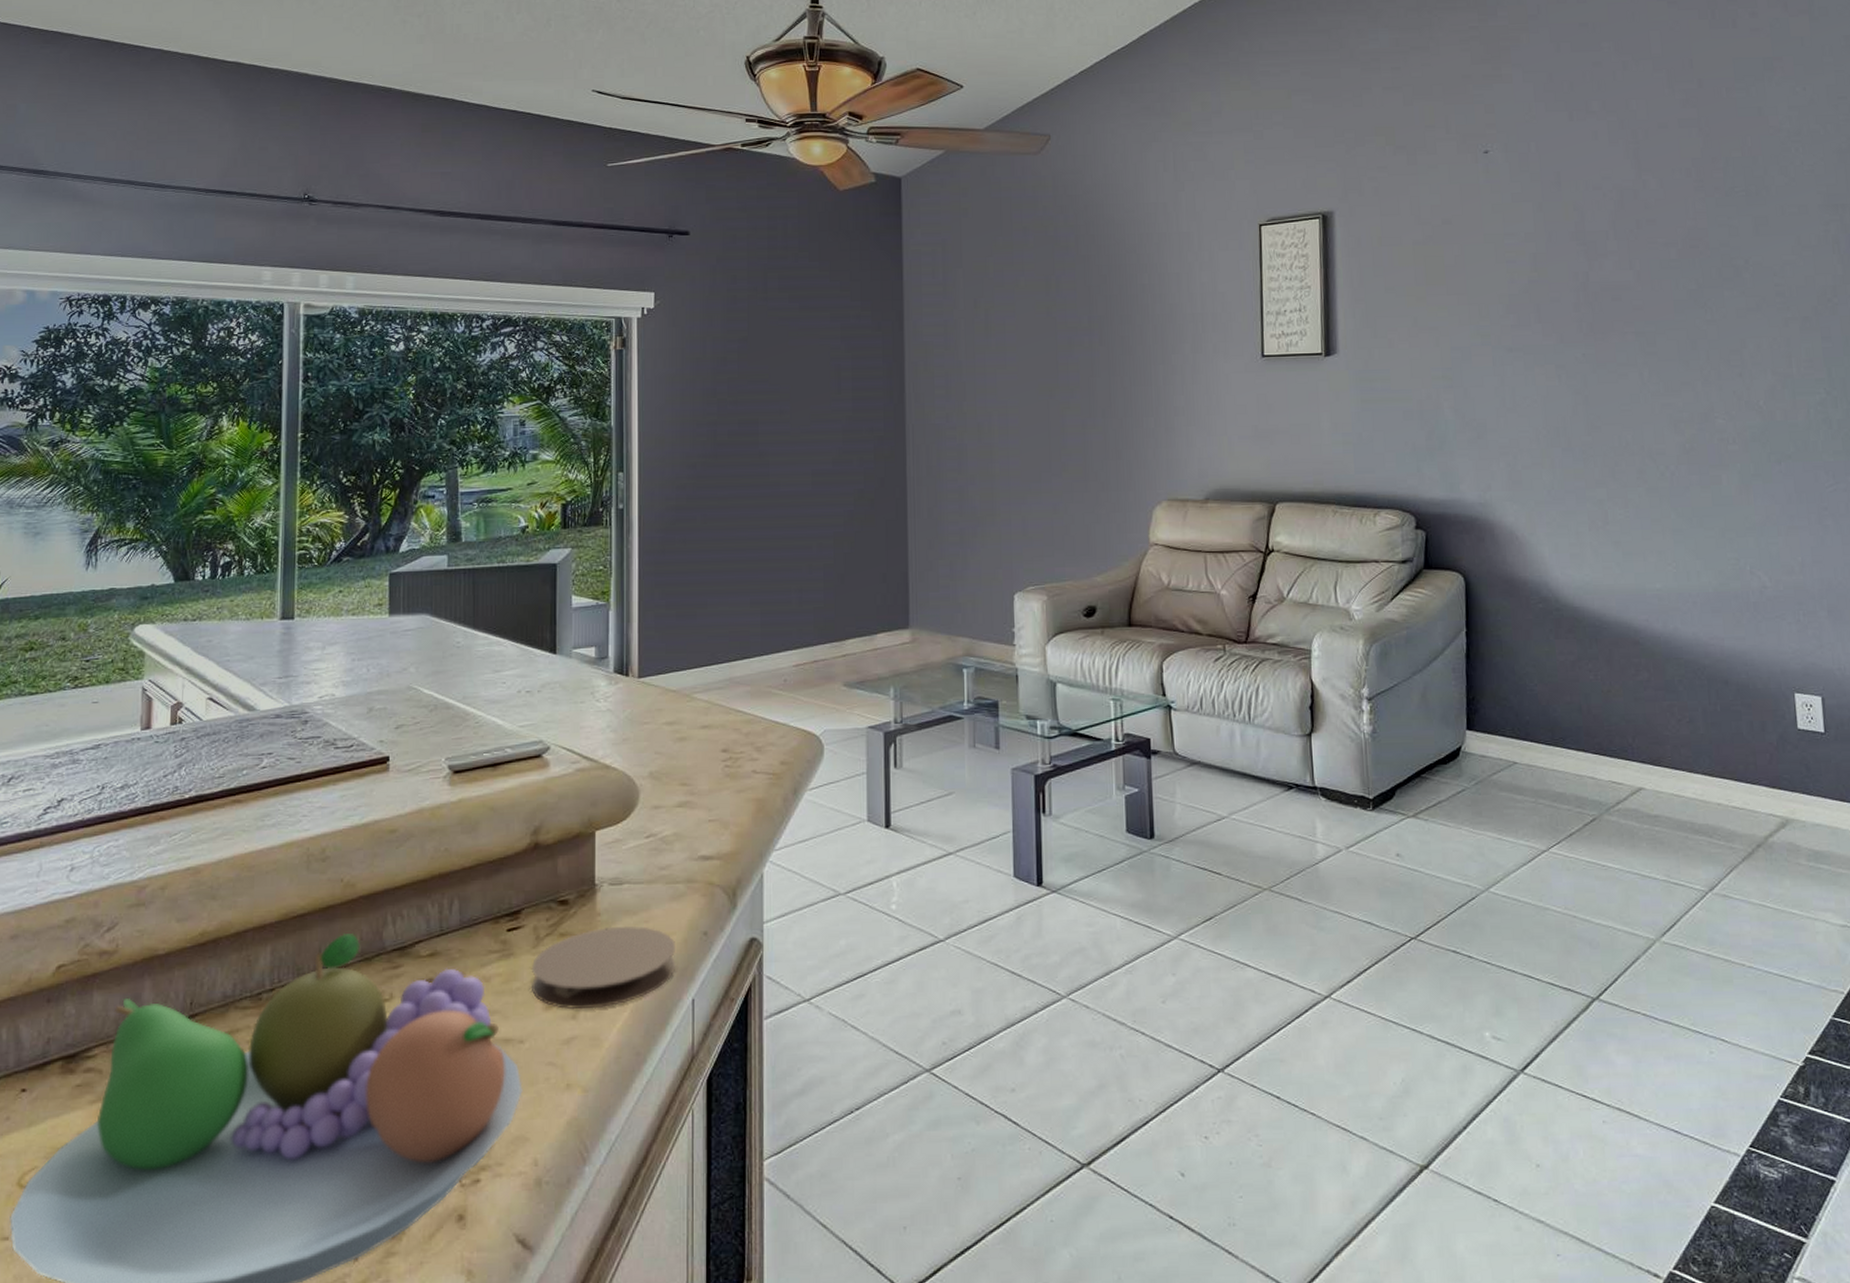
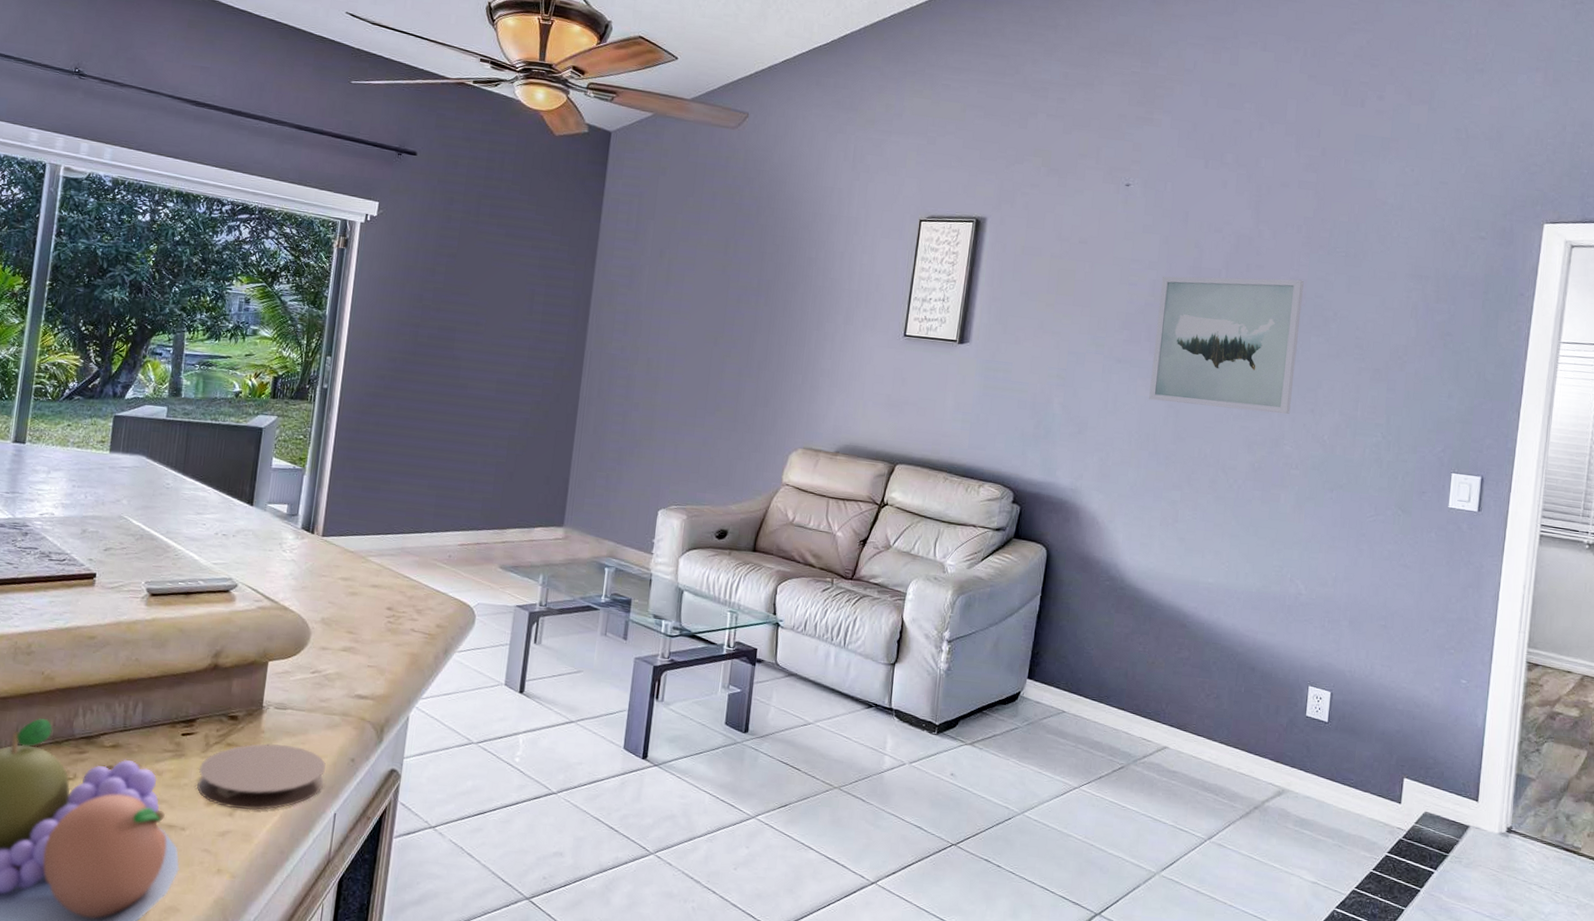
wall art: none [1542,229,1715,389] -> present [1149,276,1304,415]

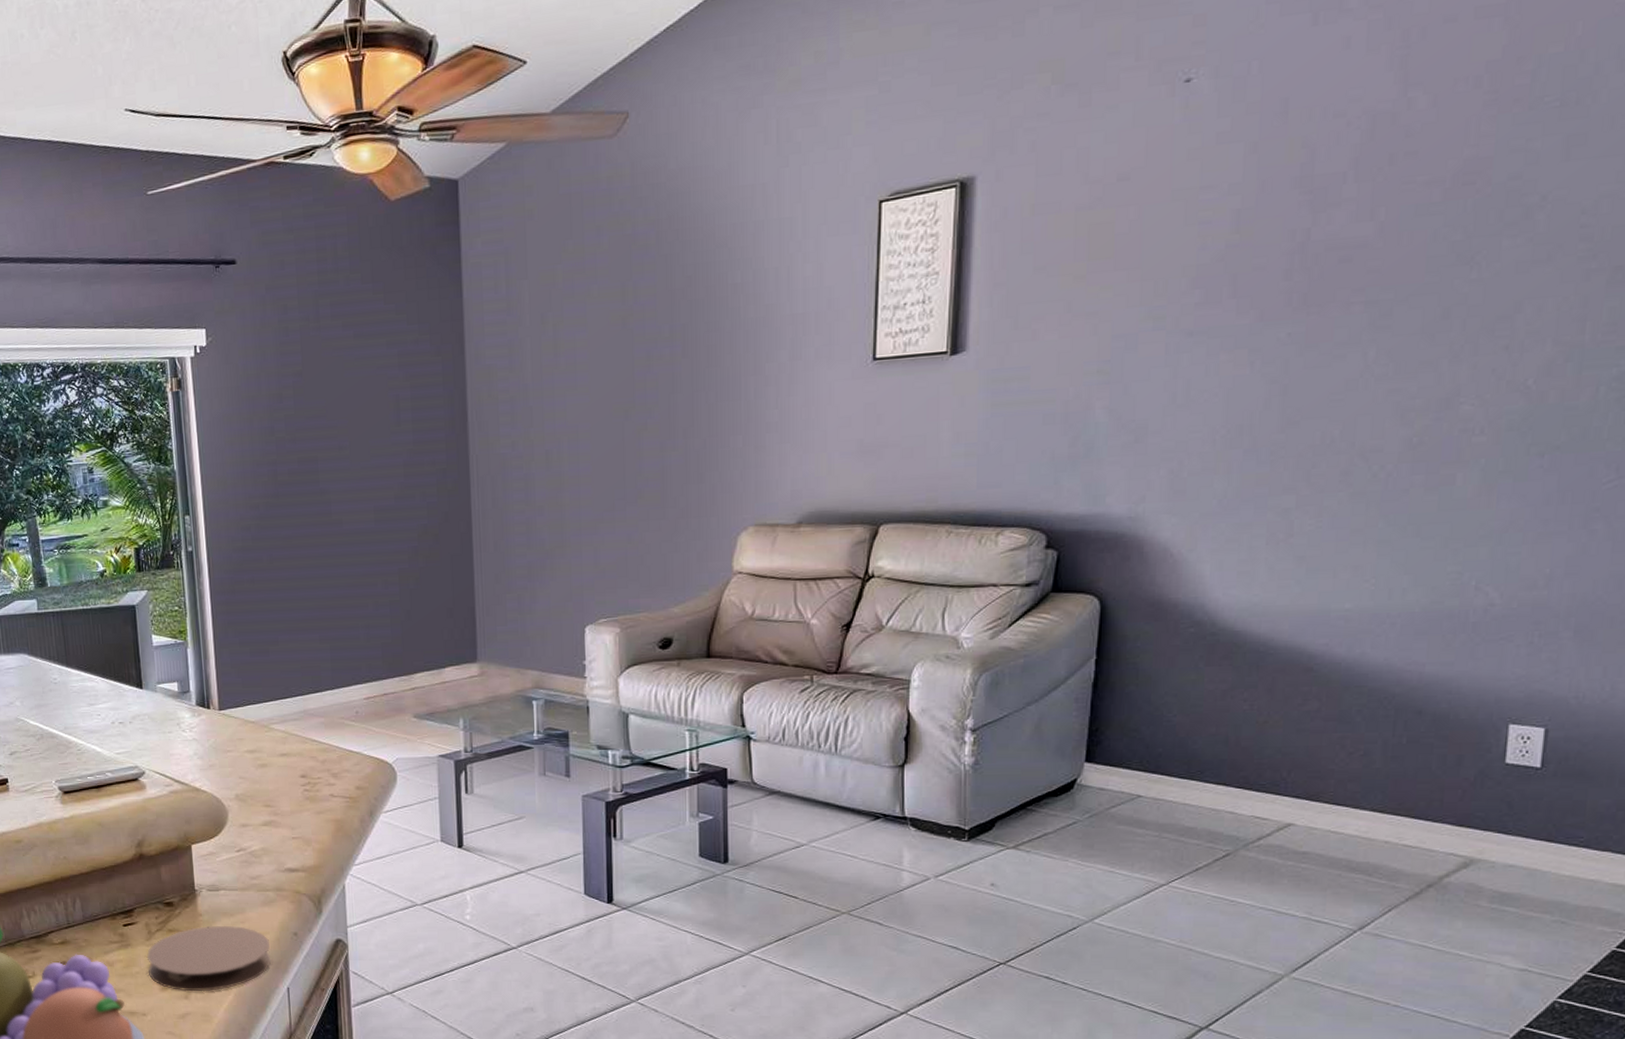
wall art: present [1149,276,1304,415] -> none [1239,158,1488,379]

